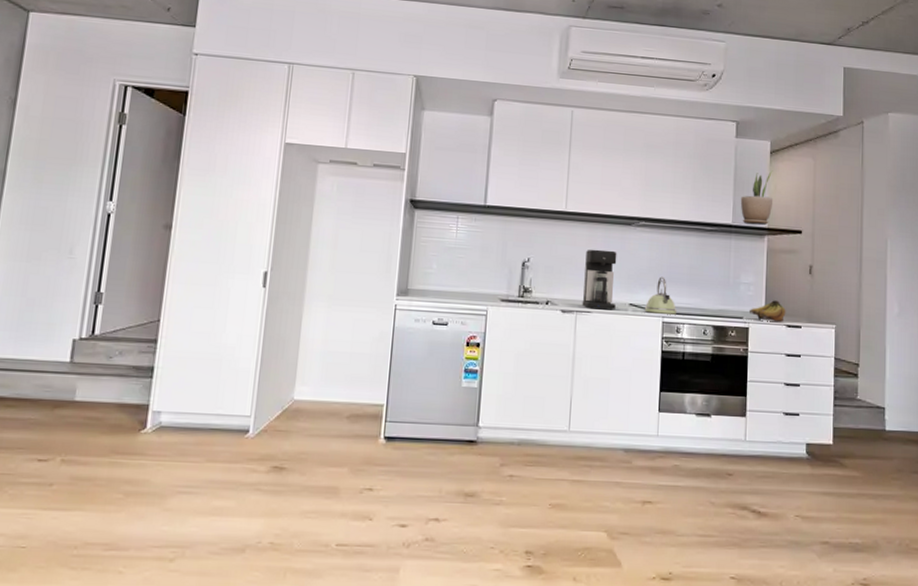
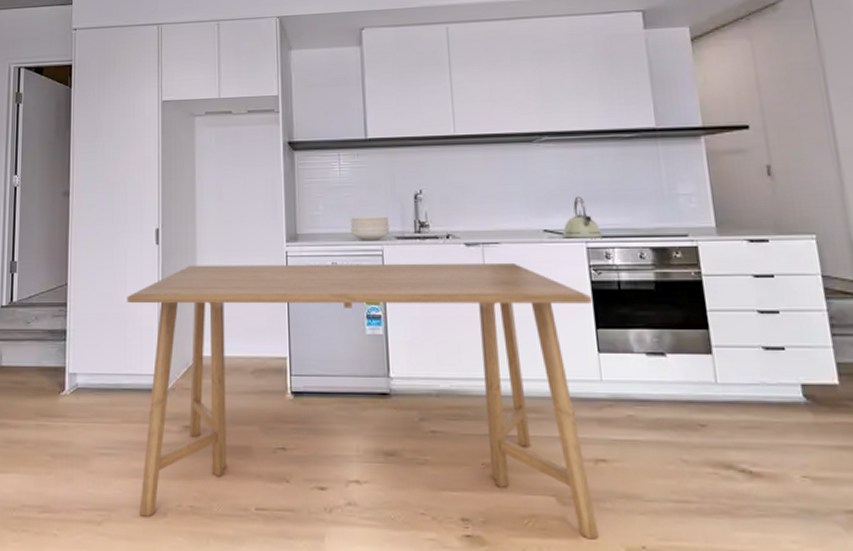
dining table: none [216,310,661,568] -> present [127,262,600,540]
bowl: none [459,277,497,302] -> present [350,216,390,241]
coffee maker: present [582,249,617,310] -> none [484,172,528,239]
potted plant: present [740,170,774,226] -> none [661,60,705,126]
fruit: present [748,300,786,323] -> none [694,211,745,238]

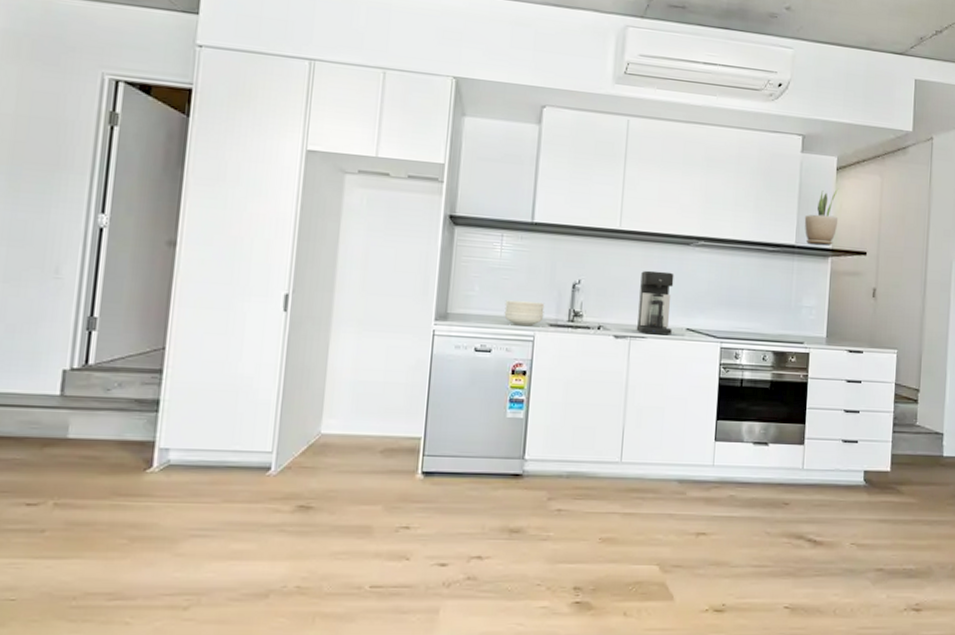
dining table: present [127,262,600,540] -> none [236,337,718,600]
coffee maker: none [484,172,528,239] -> present [636,270,674,336]
kettle: present [562,196,604,239] -> none [701,299,736,340]
potted plant: none [661,60,705,126] -> present [804,188,839,246]

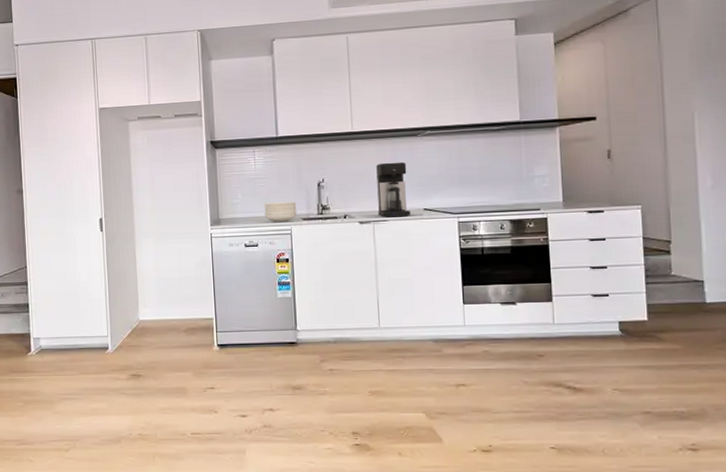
potted plant: present [804,188,839,246] -> none [526,61,562,119]

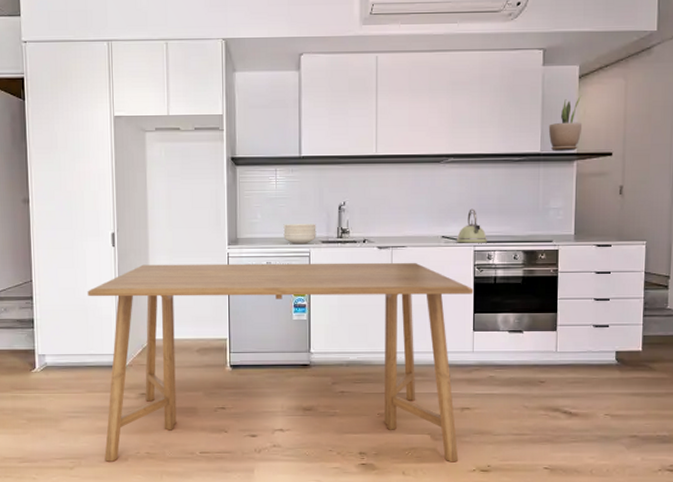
dining table: none [78,236,461,444] -> present [87,262,474,462]
coffee maker: present [376,162,411,218] -> none [396,188,429,244]
kettle: none [438,180,472,215] -> present [456,208,488,243]
potted plant: none [526,61,562,119] -> present [548,95,583,151]

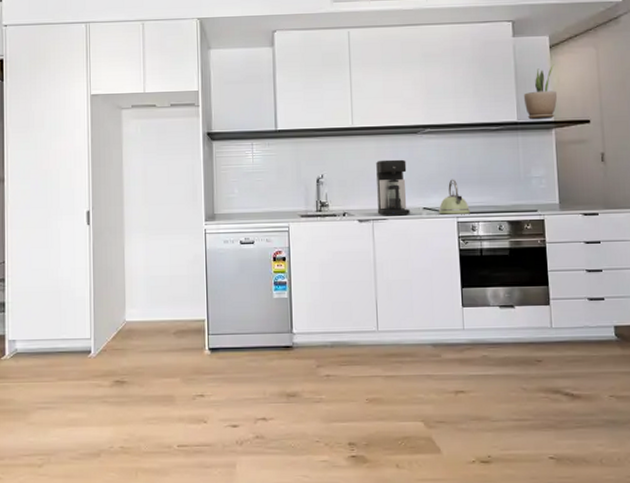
dining table: present [87,262,474,462] -> none [61,235,460,458]
bowl: present [283,224,316,245] -> none [261,197,295,220]
coffee maker: none [396,188,429,244] -> present [376,159,410,216]

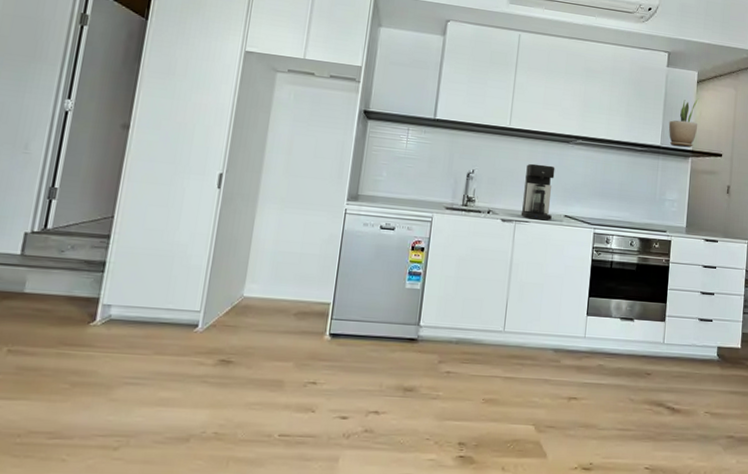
kettle: present [438,179,471,215] -> none [577,191,608,227]

